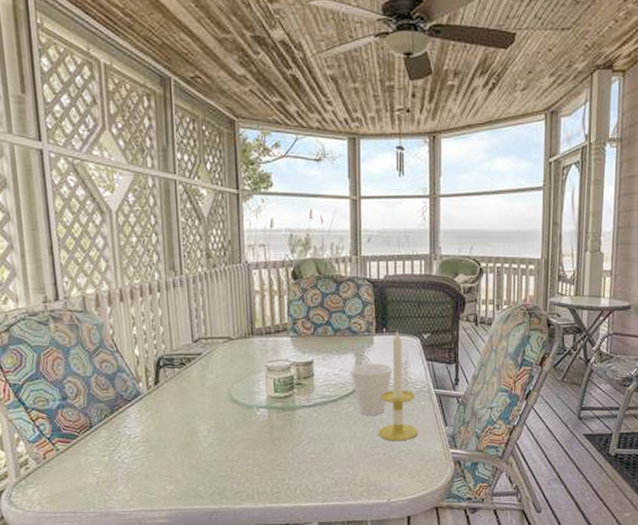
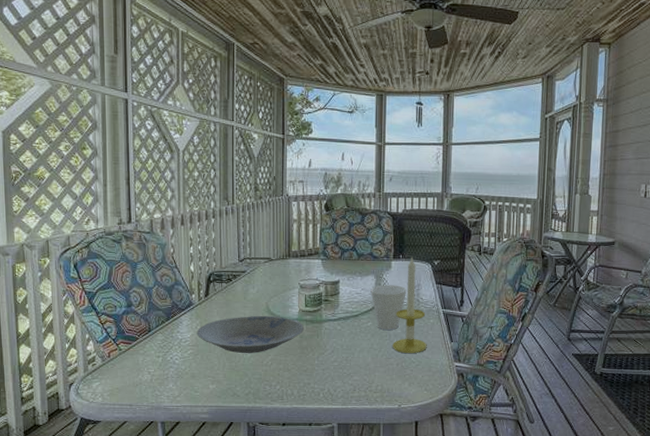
bowl: none [147,404,275,449] -> present [196,315,305,354]

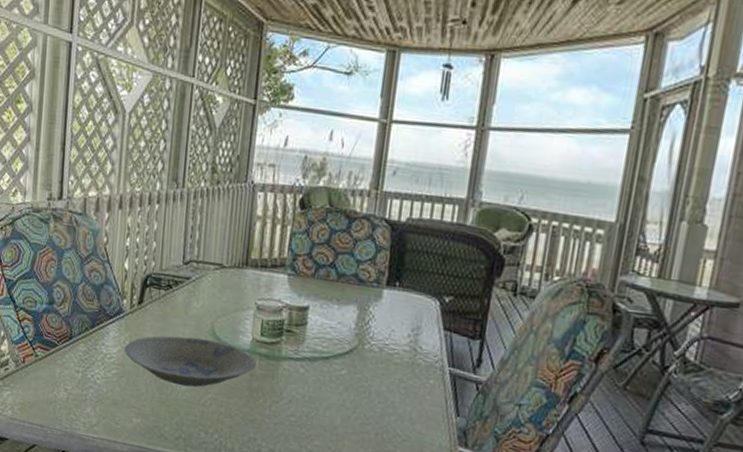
cup: present [370,285,408,330] -> none [349,320,402,386]
candle: present [393,257,427,354] -> none [372,286,424,424]

